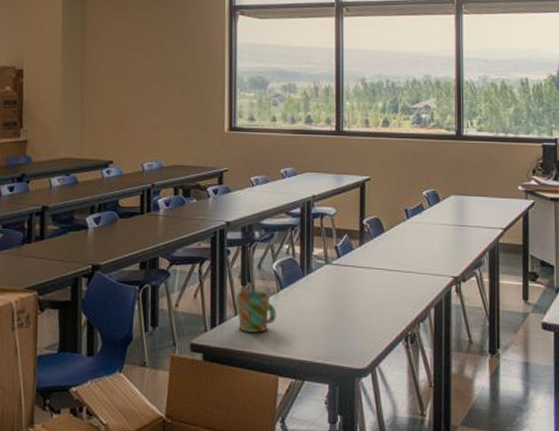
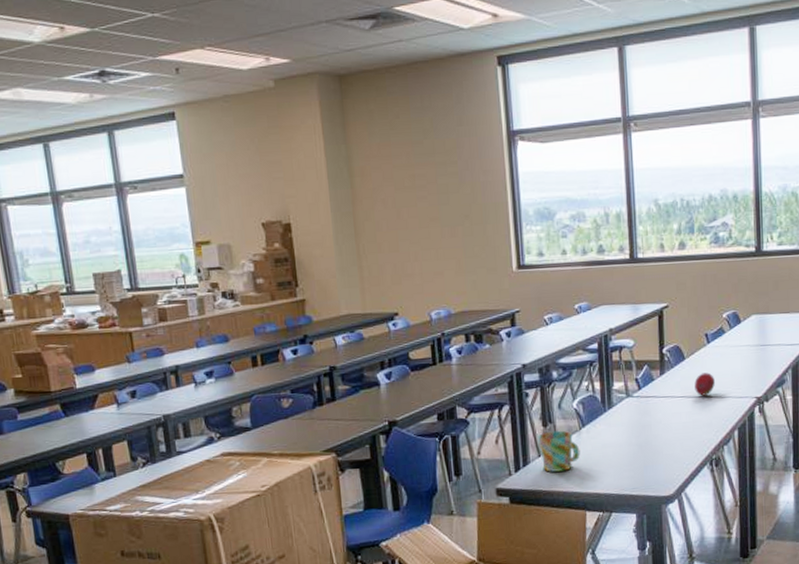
fruit: none [393,247,413,270] -> present [694,372,715,396]

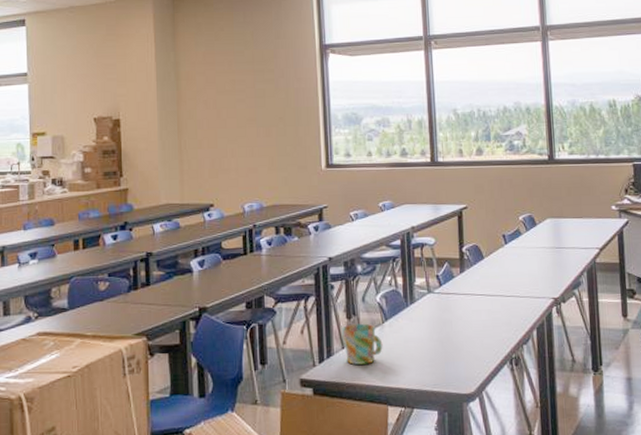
fruit: present [694,372,715,396] -> none [493,272,513,295]

